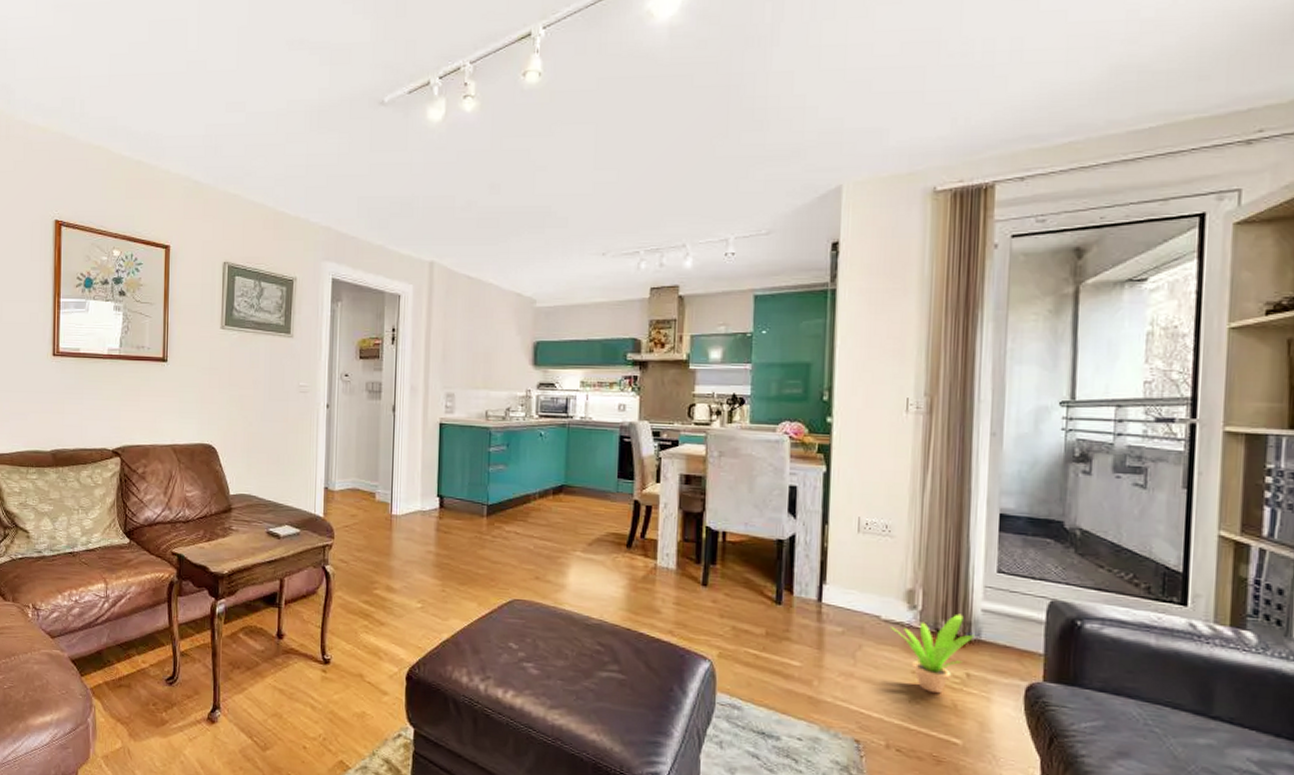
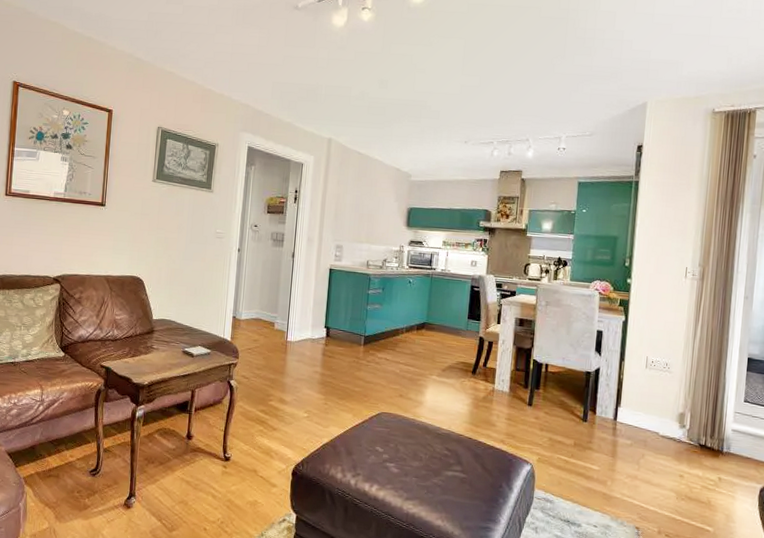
potted plant: present [889,614,975,694] -> none [665,432,726,493]

